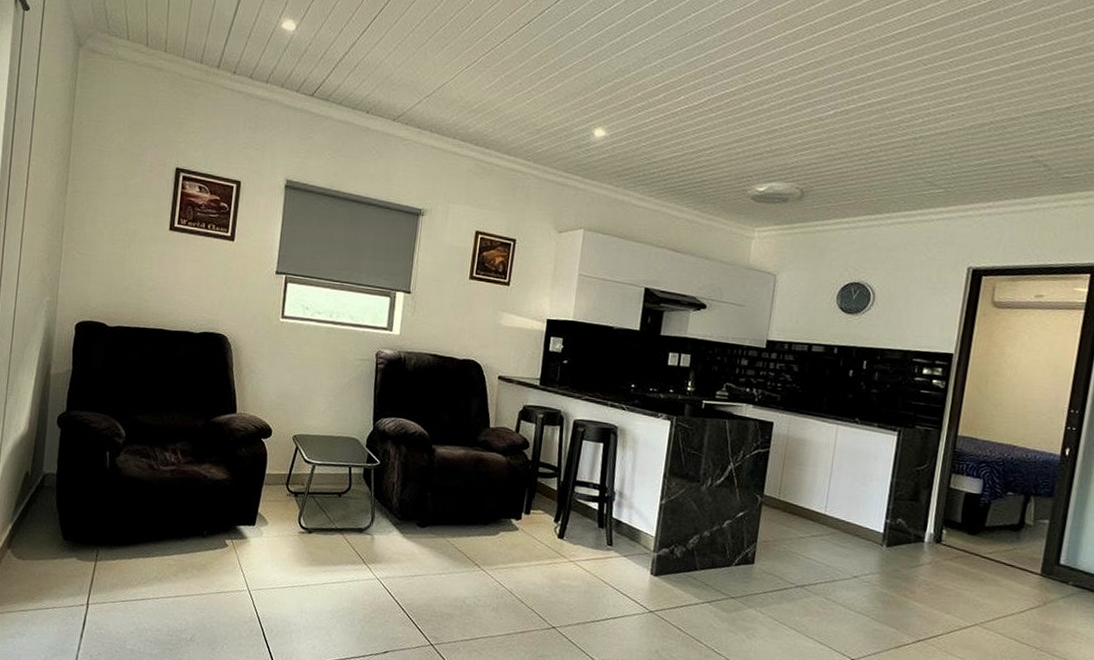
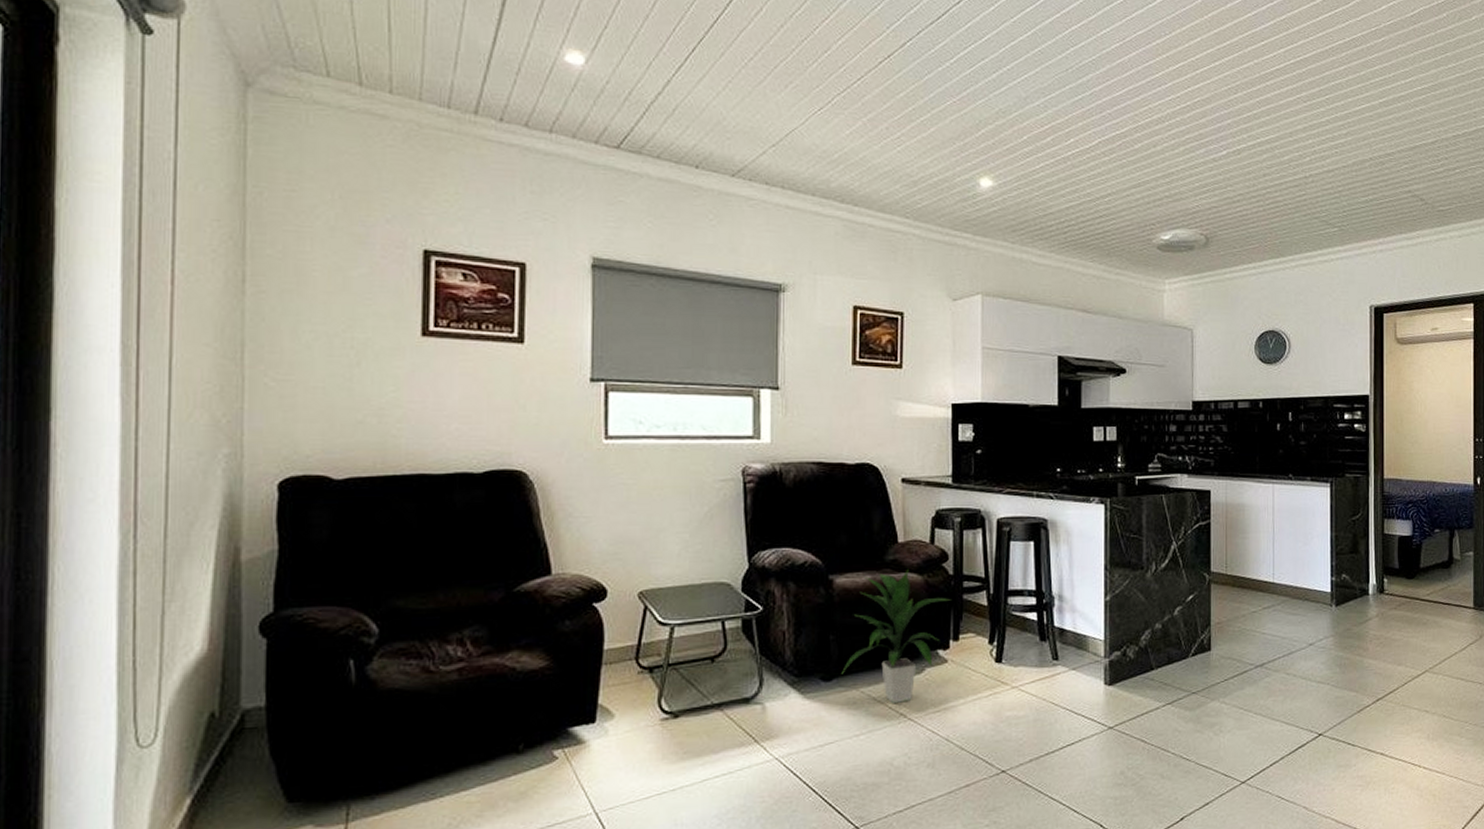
indoor plant: none [434,450,527,556] -> present [842,570,951,704]

